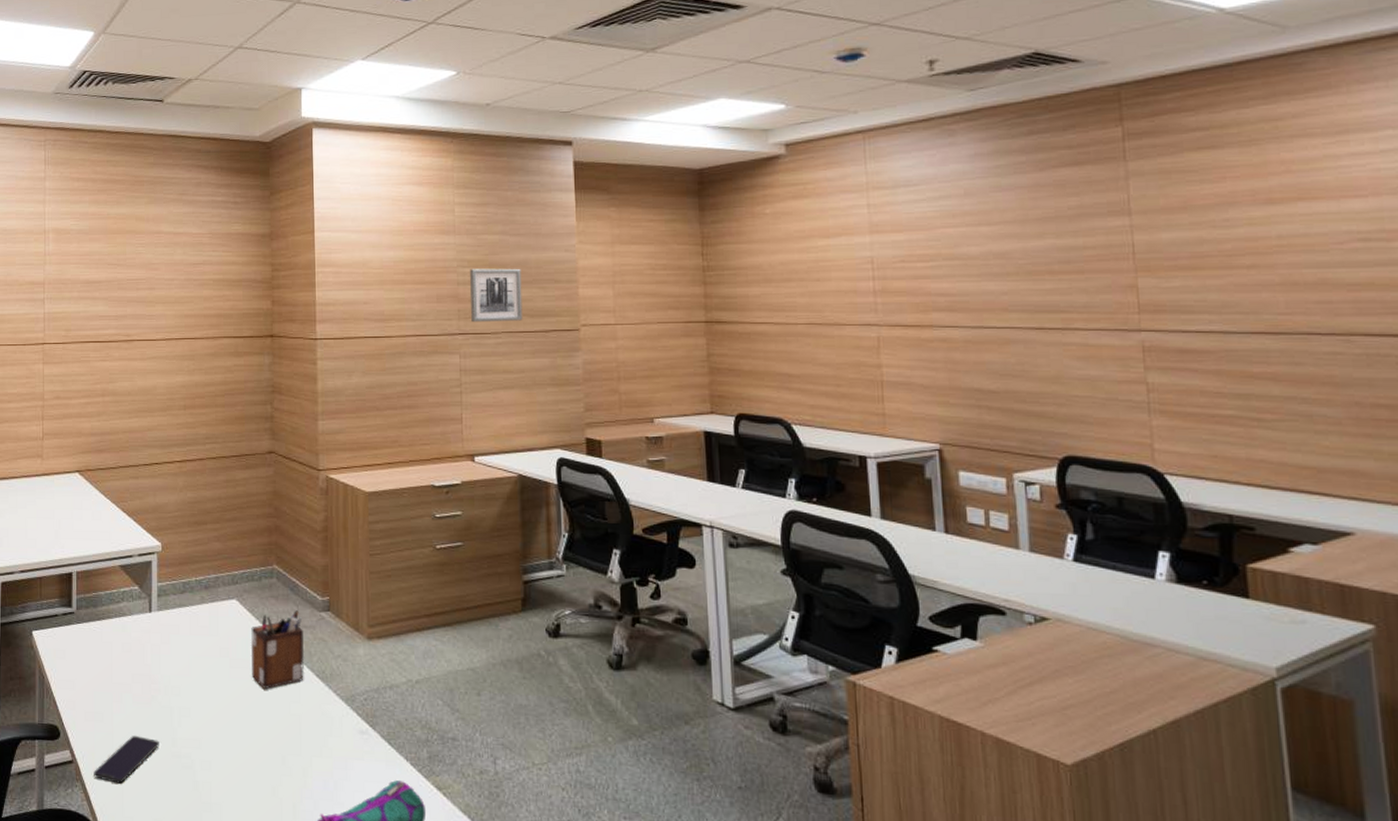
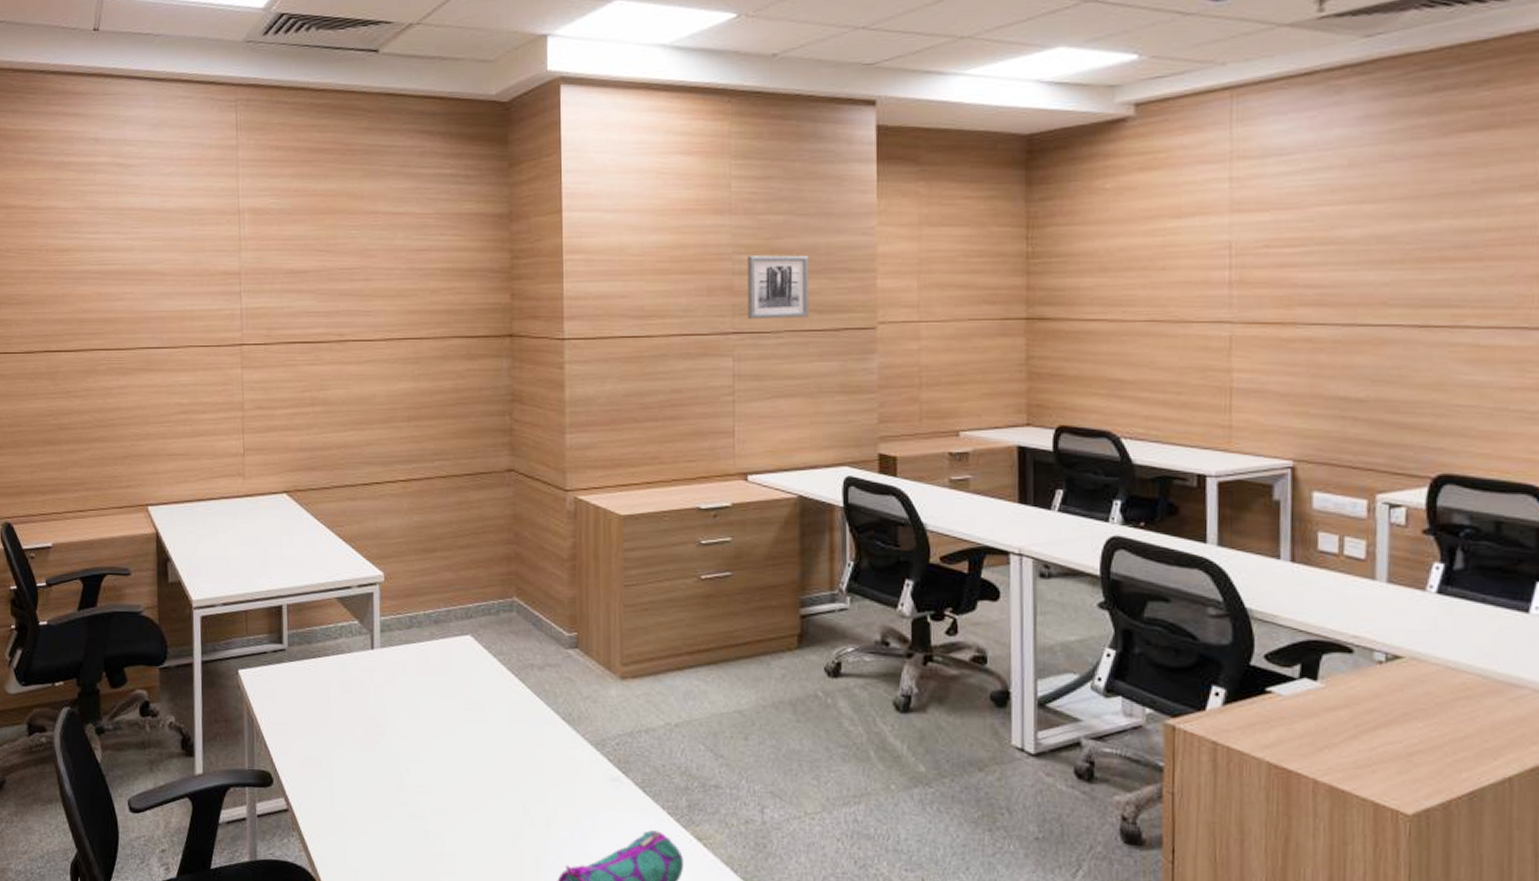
smartphone: present [94,736,159,784] -> none [312,783,385,833]
desk organizer: present [250,609,305,690] -> none [487,646,549,734]

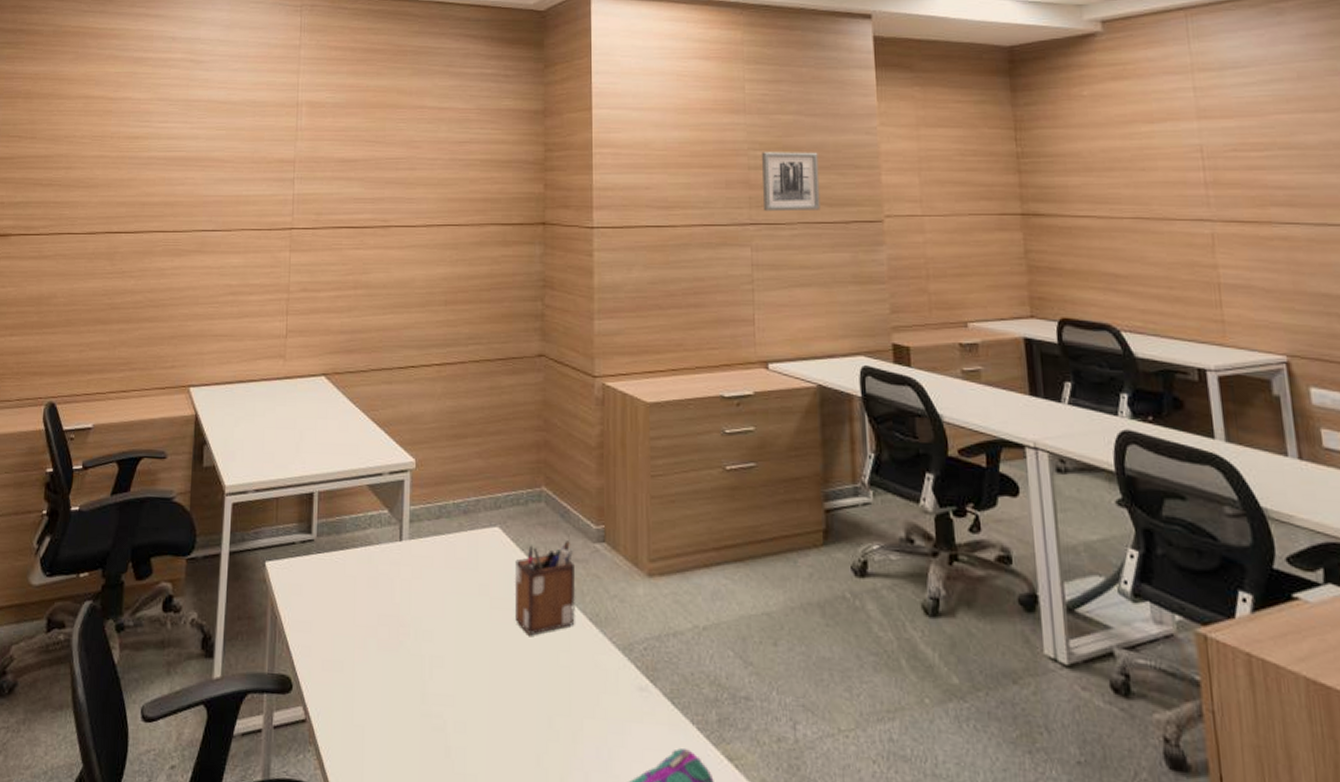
desk organizer: none [487,646,549,734] -> present [514,539,576,636]

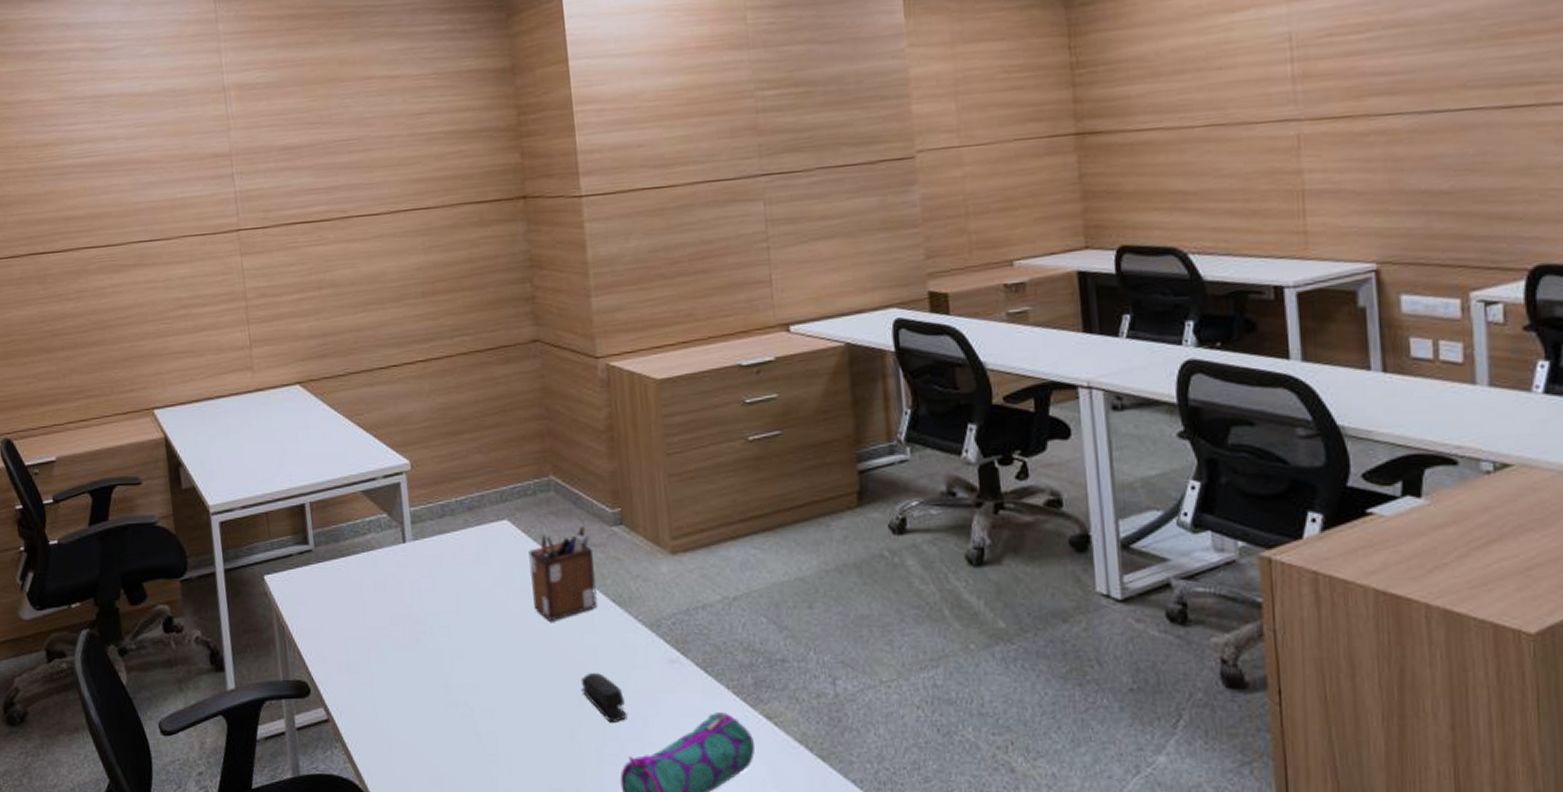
stapler: none [552,694,594,750] -> present [580,673,627,722]
wall art: present [762,152,821,212] -> none [771,85,842,159]

